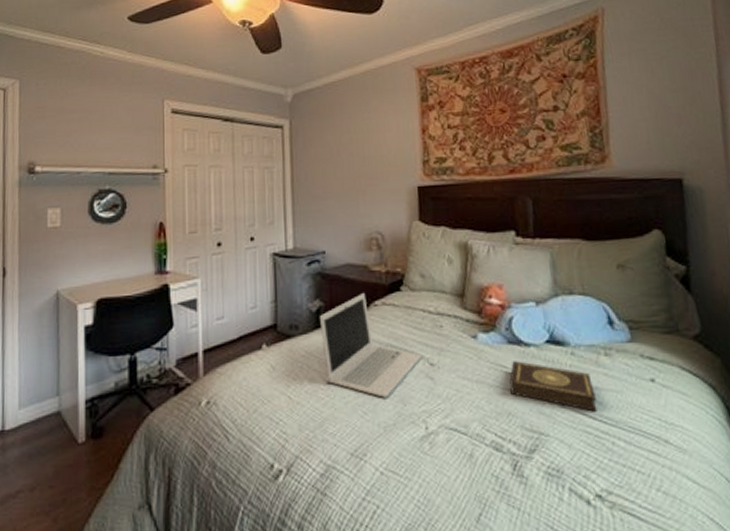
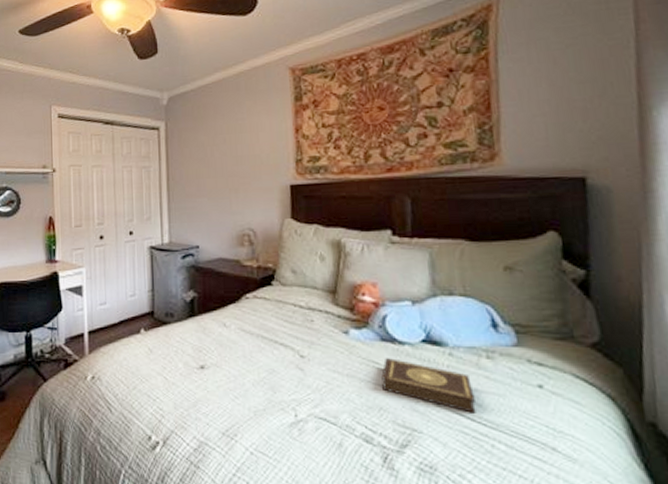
laptop: present [319,293,422,398] -> none [193,286,293,384]

